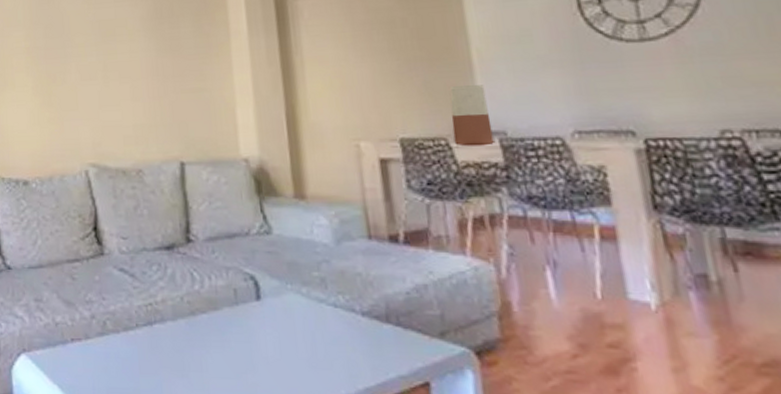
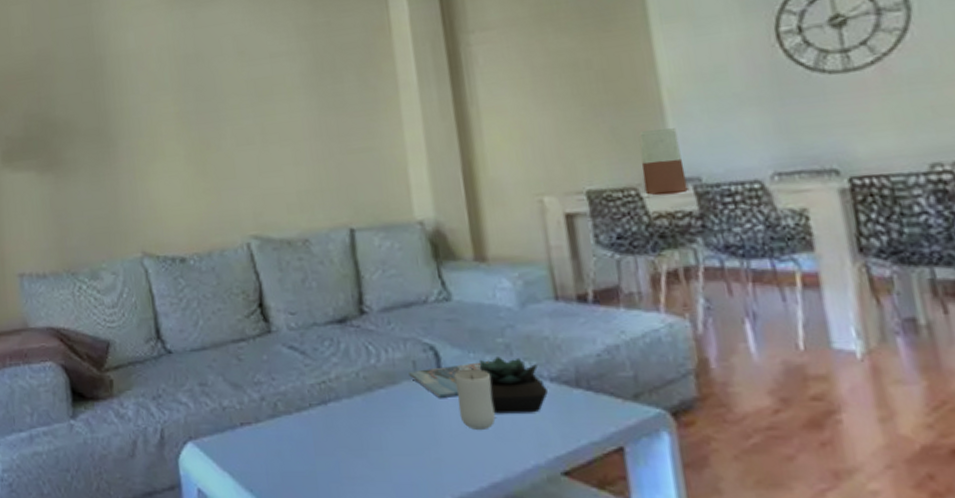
magazine: none [230,292,356,325] -> present [409,360,544,398]
mug: none [272,299,310,359] -> present [454,368,496,431]
succulent plant: none [287,289,359,345] -> present [470,357,548,414]

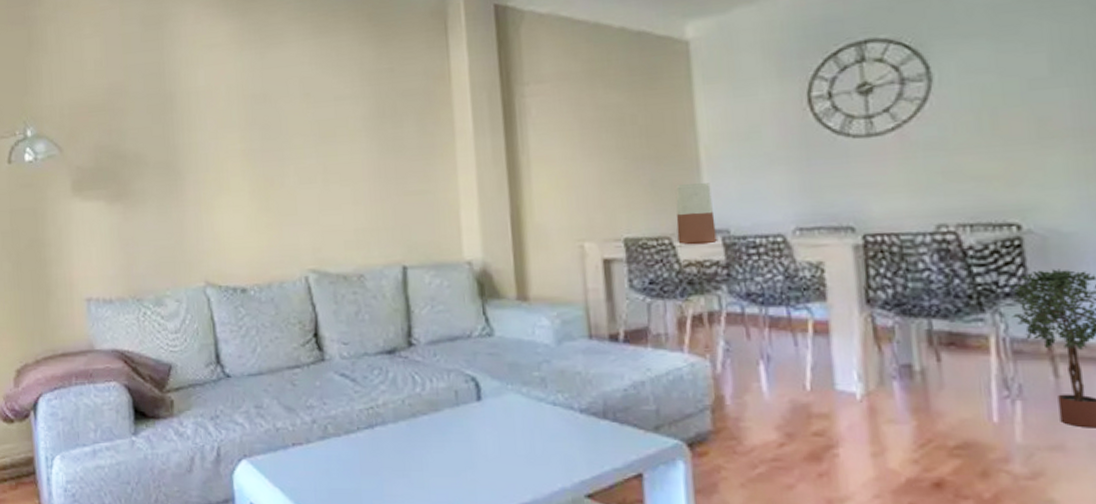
magazine: present [409,360,544,398] -> none [451,392,575,425]
mug: present [454,368,496,431] -> none [492,399,528,456]
succulent plant: present [470,357,548,414] -> none [507,389,577,441]

